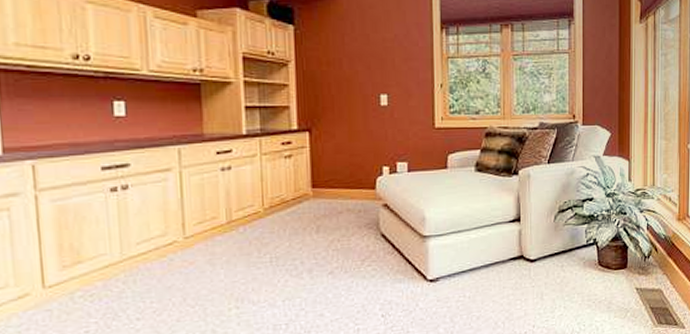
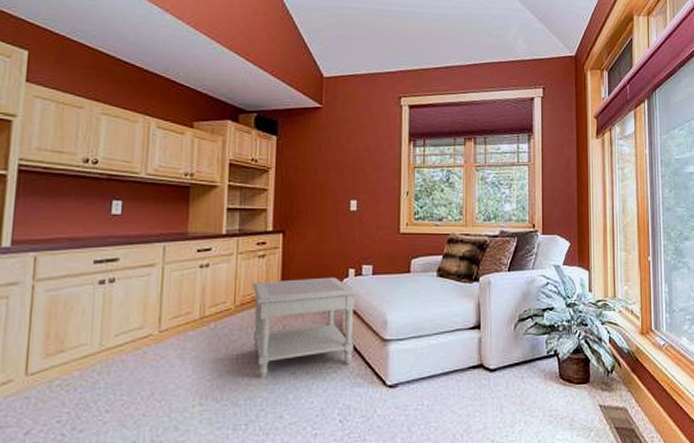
side table: none [281,175,395,280] -> present [253,277,359,379]

